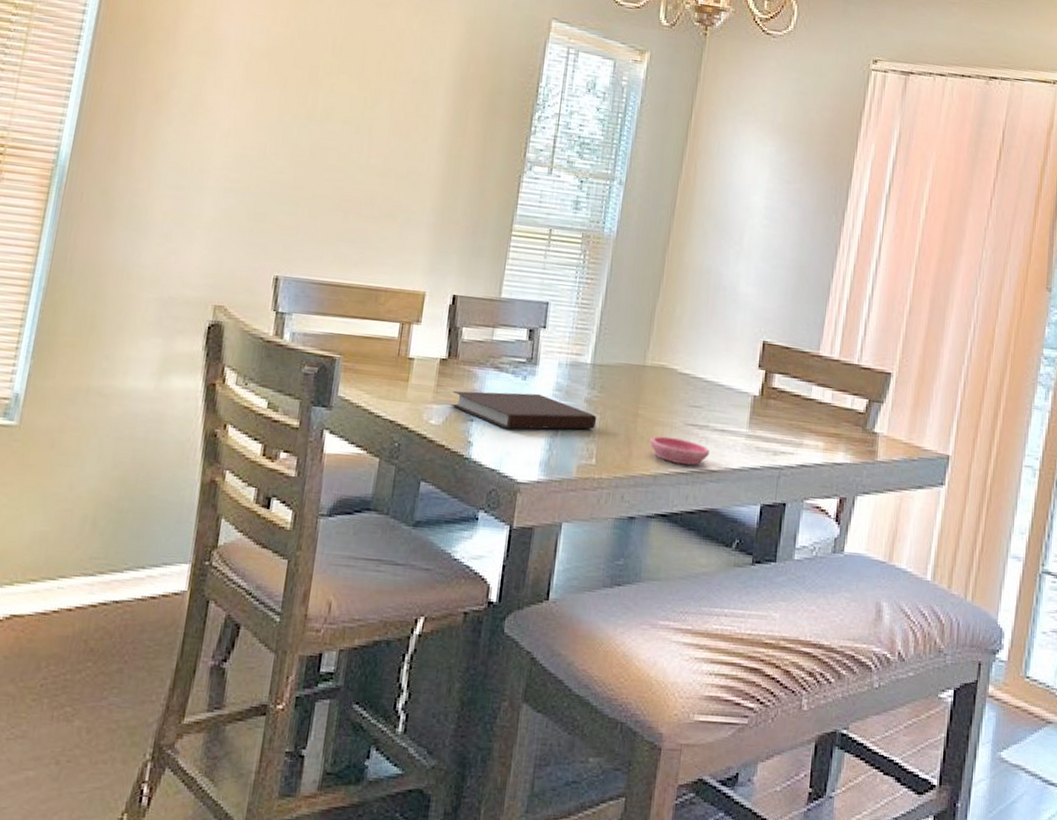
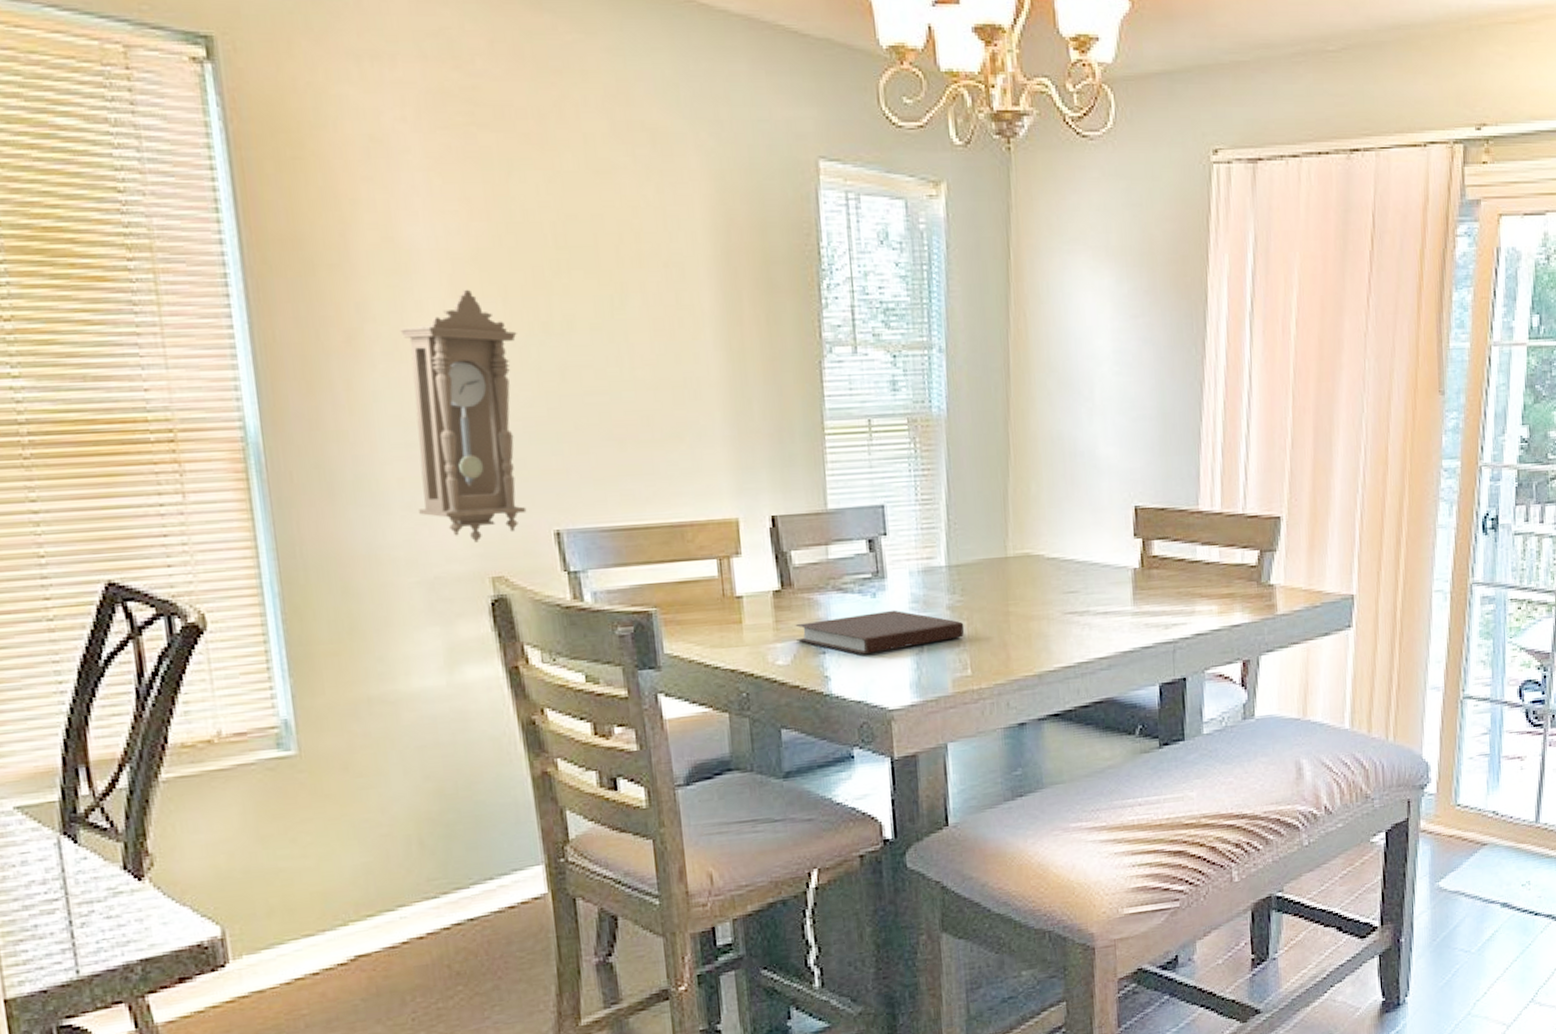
pendulum clock: none [172,75,286,275] -> present [400,289,527,543]
saucer: present [650,436,709,466] -> none [1028,630,1095,658]

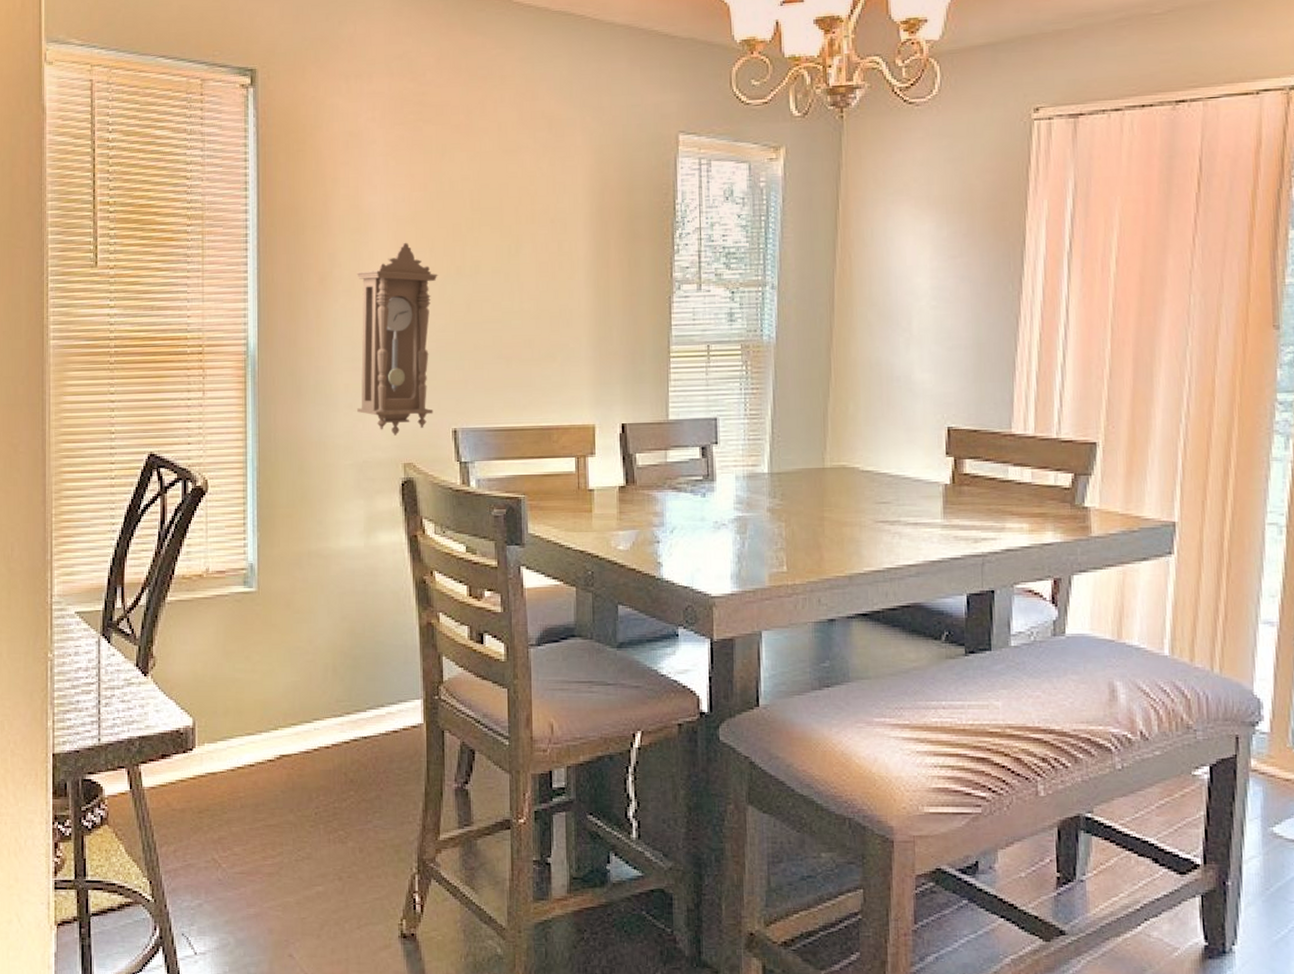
notebook: present [795,610,965,655] -> none [635,509,782,546]

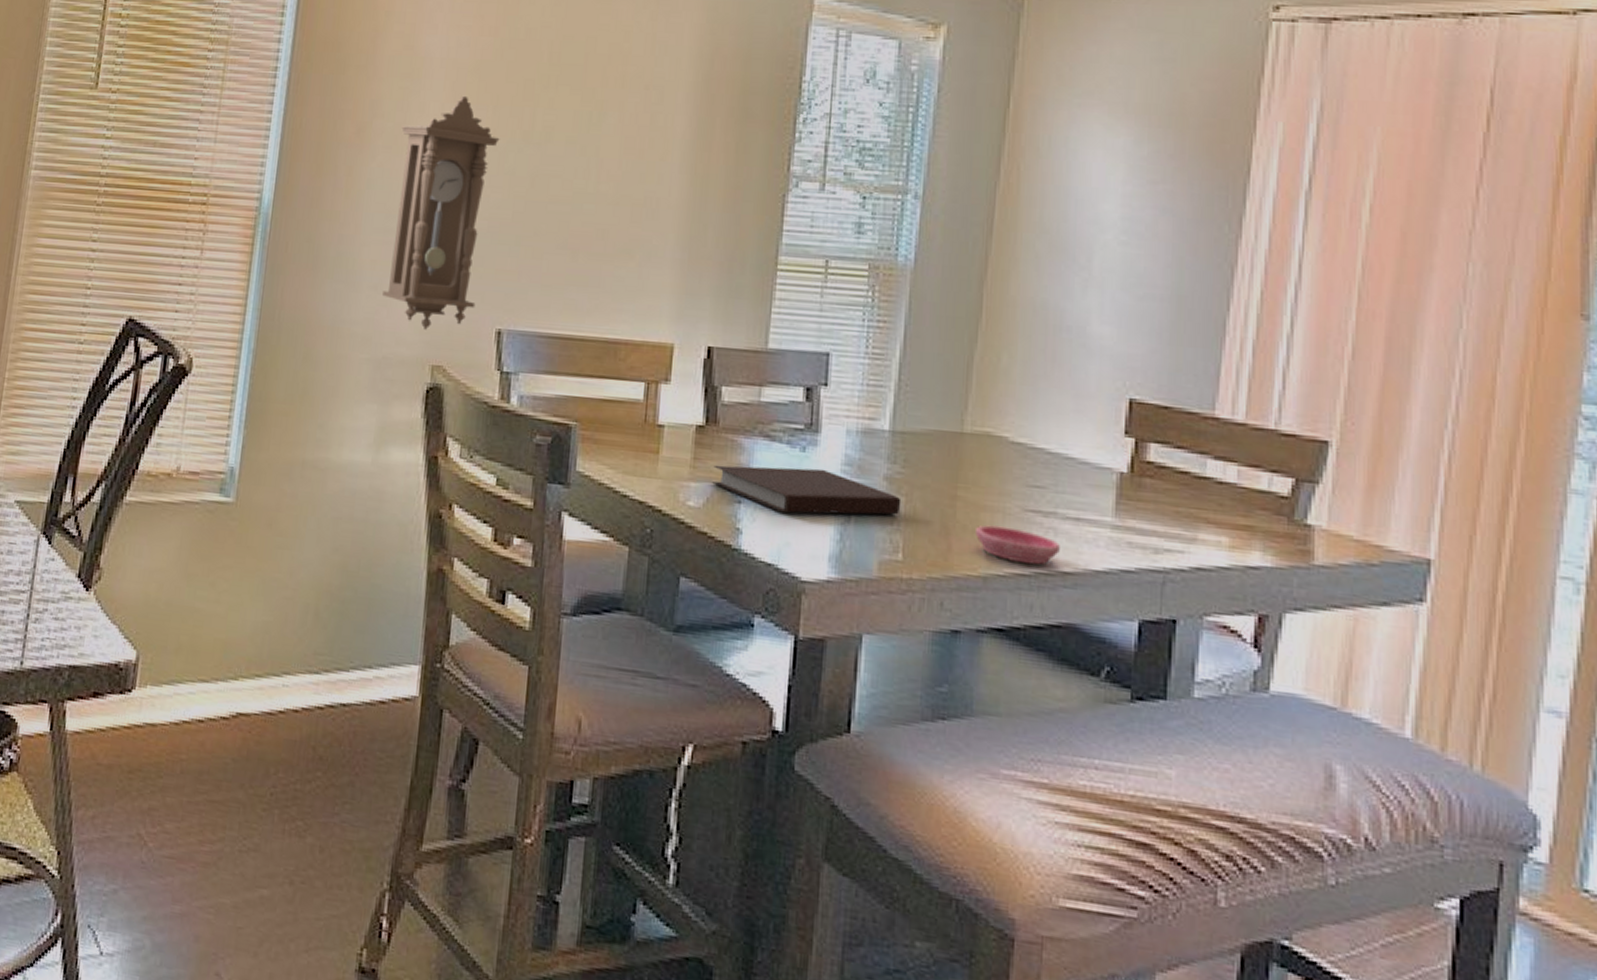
notebook: none [635,509,782,546] -> present [712,465,902,515]
saucer: none [840,536,904,562] -> present [976,525,1060,565]

